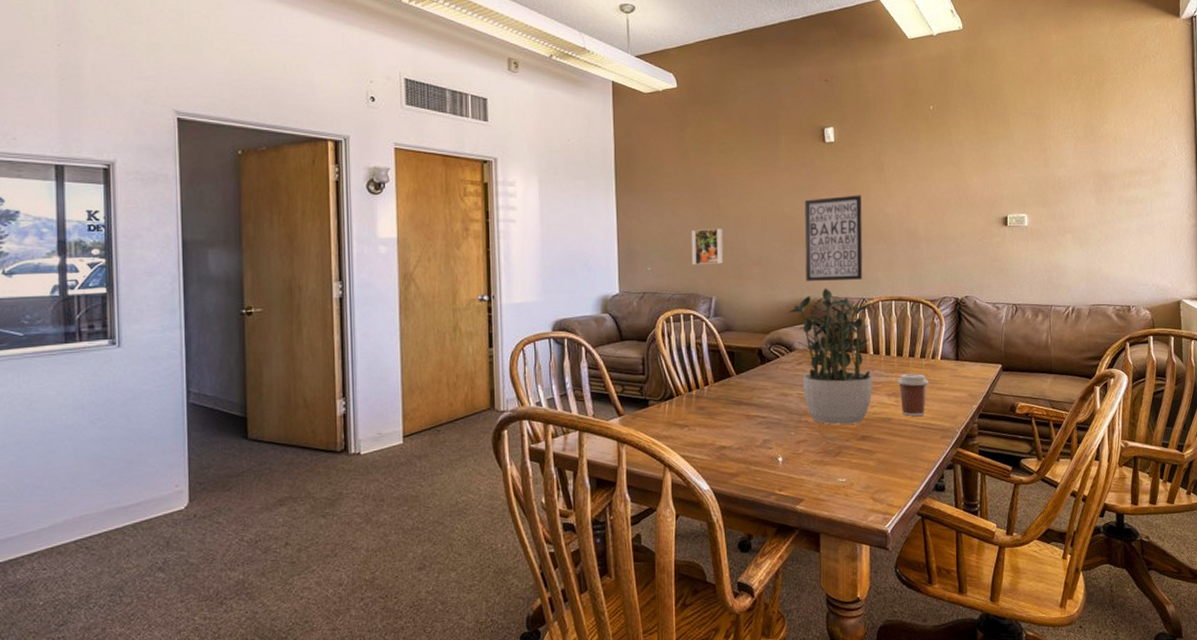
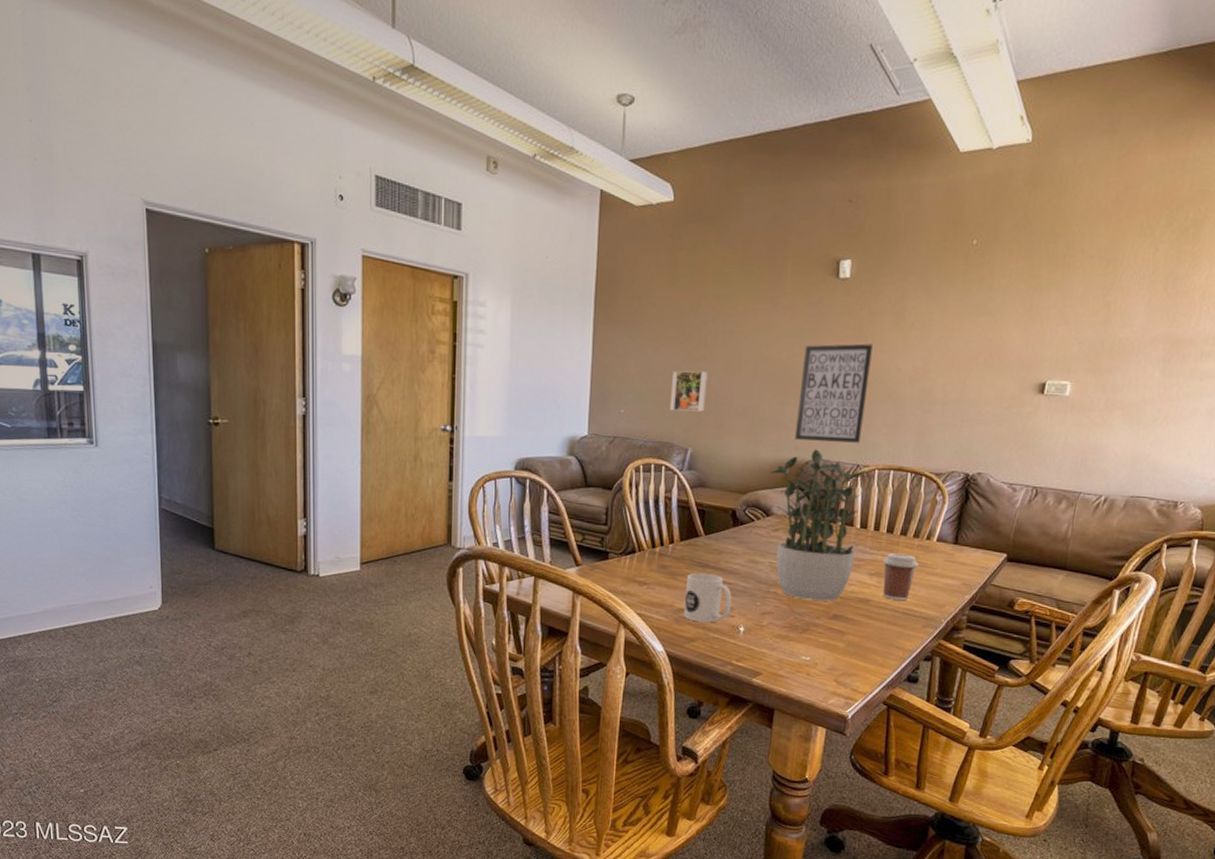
mug: none [724,410,768,457] -> present [683,573,732,623]

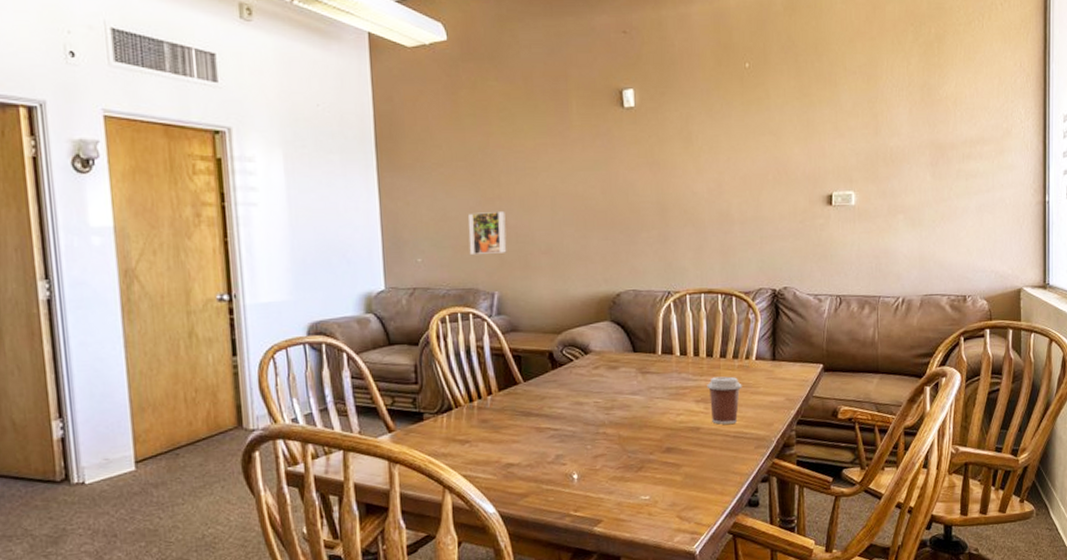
mug: present [683,573,732,623] -> none [511,422,561,476]
potted plant: present [770,449,869,601] -> none [582,280,682,436]
wall art: present [795,343,873,443] -> none [600,170,668,272]

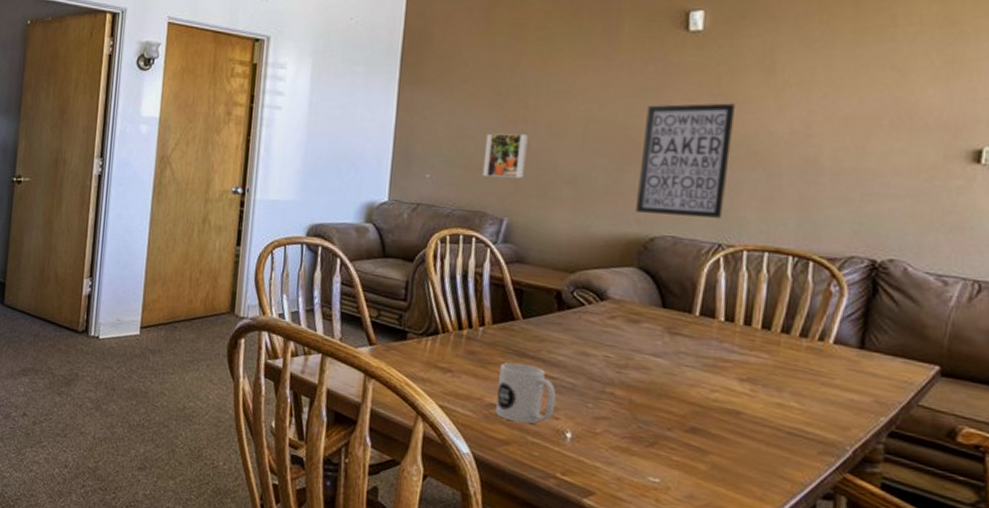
mug: none [511,422,561,476] -> present [495,362,556,424]
wall art: none [600,170,668,272] -> present [636,103,735,218]
coffee cup: present [707,376,742,425] -> none [757,354,809,417]

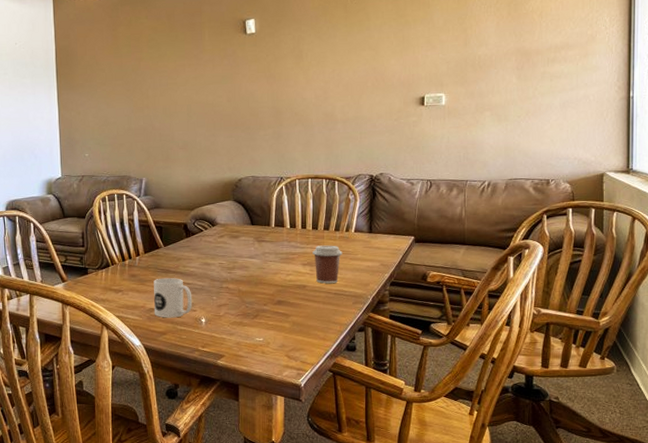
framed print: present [482,133,528,178] -> none [123,116,153,151]
wall art: present [636,103,735,218] -> none [226,81,281,163]
coffee cup: none [757,354,809,417] -> present [312,245,343,284]

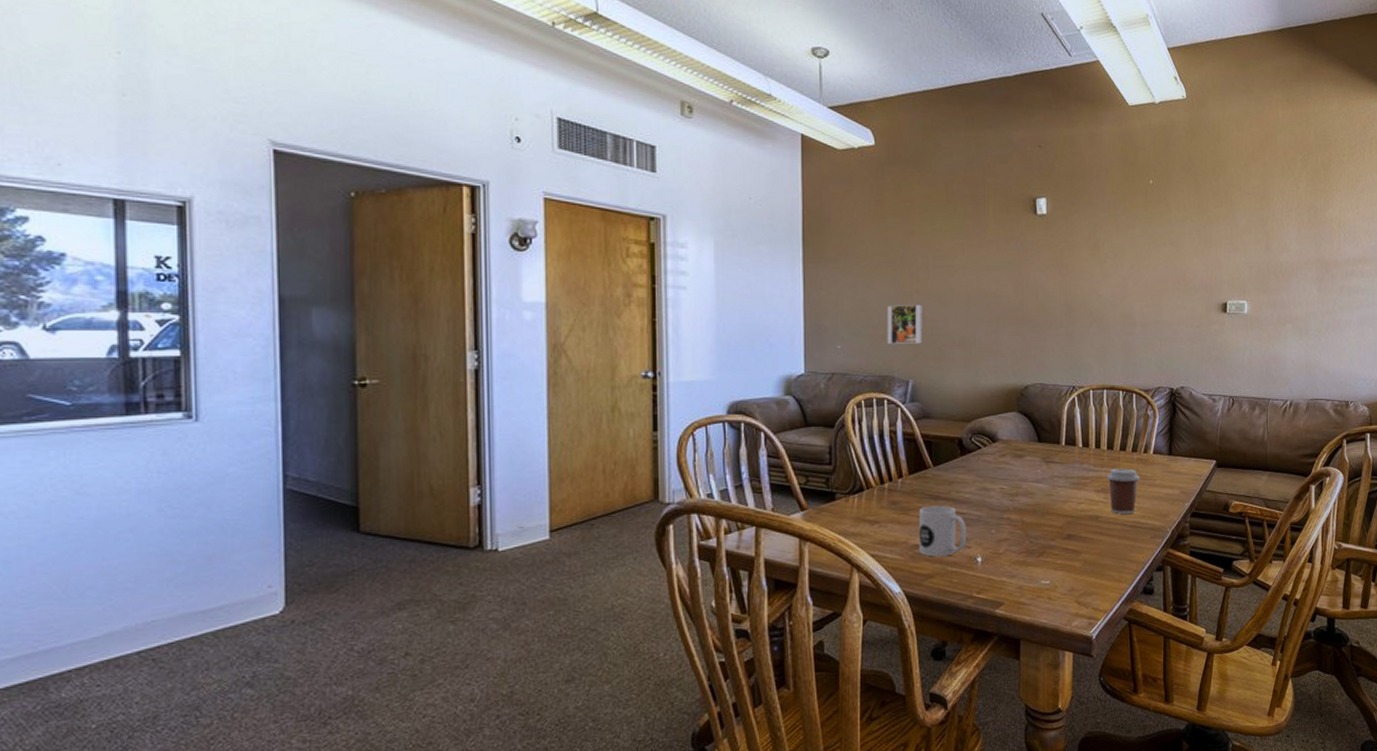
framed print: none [123,116,153,151] -> present [886,304,923,345]

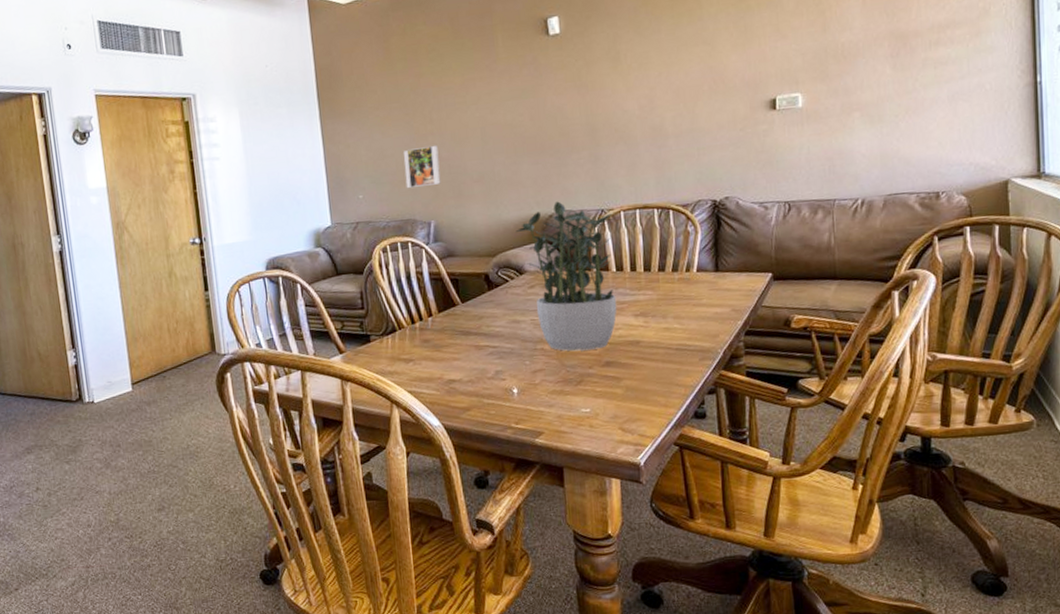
mug: present [918,505,967,557] -> none [451,340,501,391]
potted plant: none [992,374,1085,523] -> present [515,201,617,351]
coffee cup: present [1107,468,1140,514] -> none [646,289,683,338]

